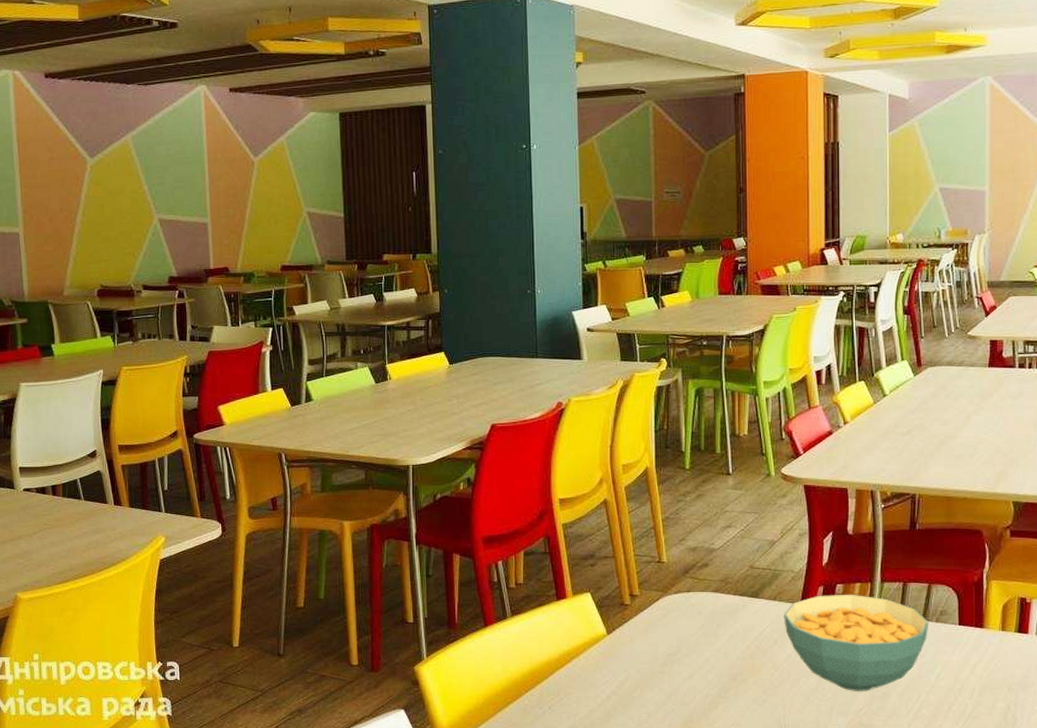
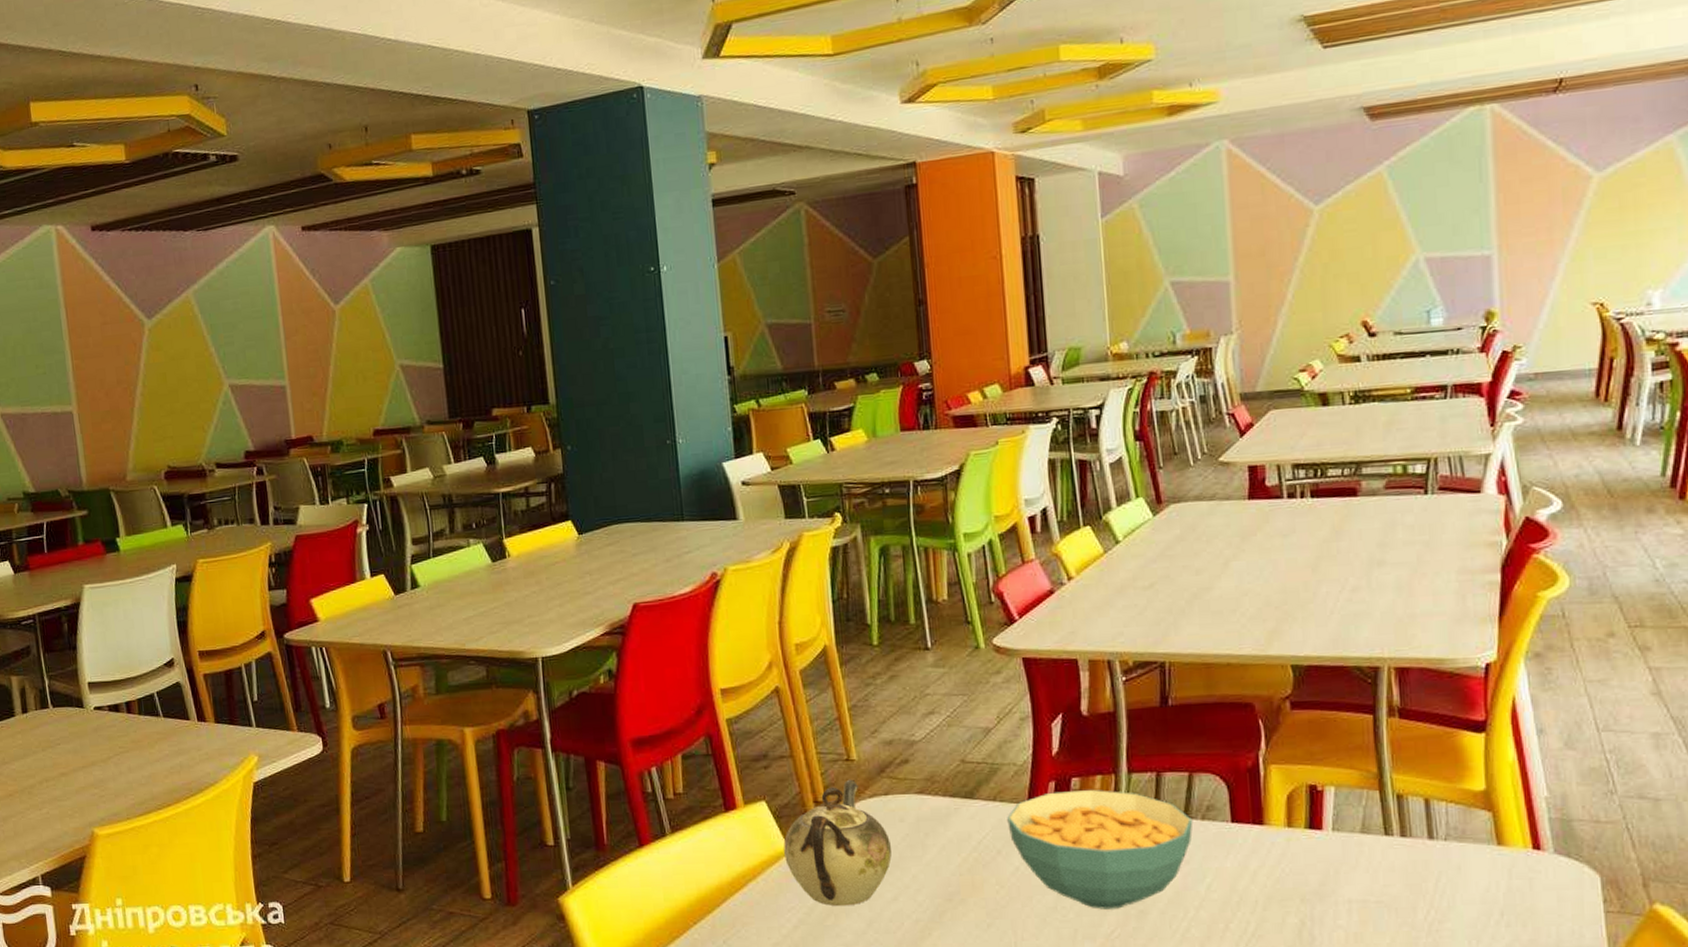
teapot: none [603,578,690,682] -> present [783,779,892,907]

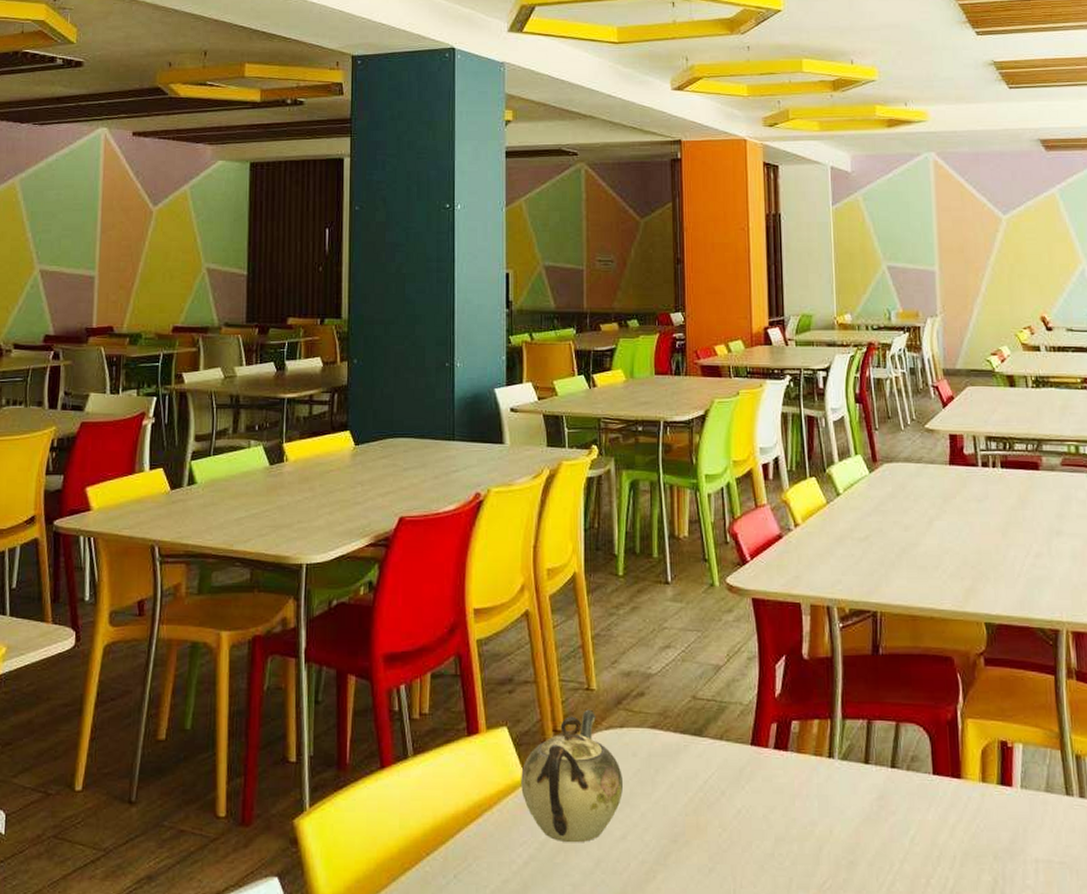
cereal bowl: present [1007,789,1193,909] -> none [732,733,899,858]

